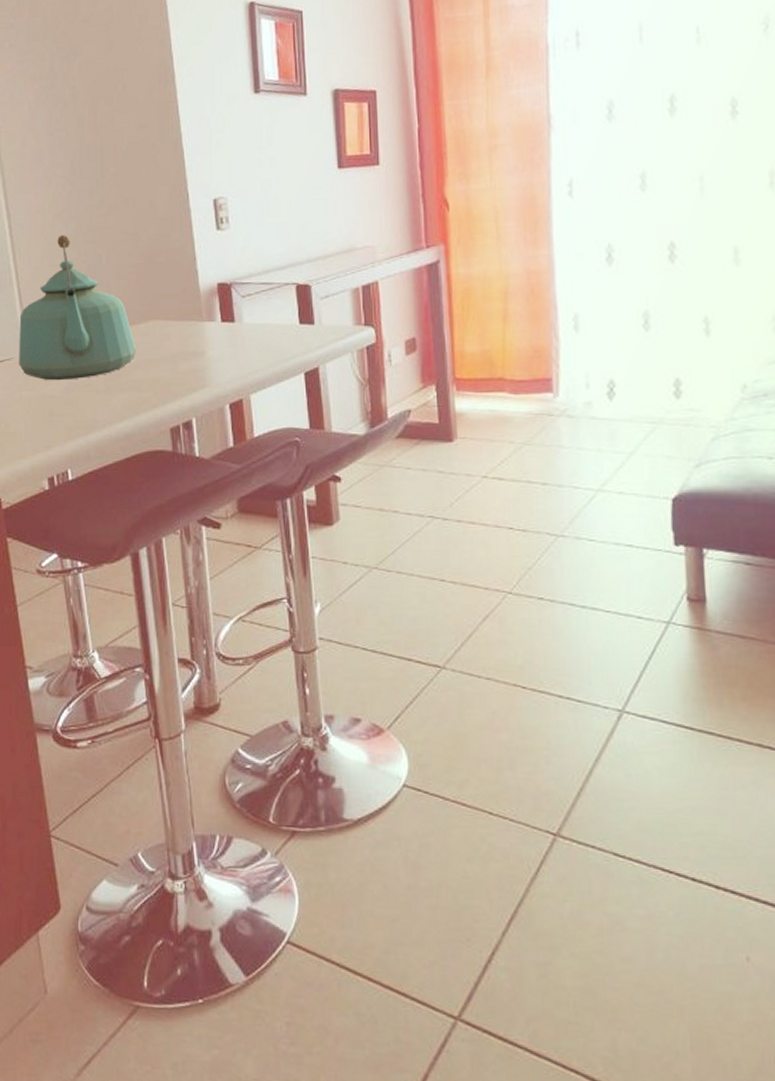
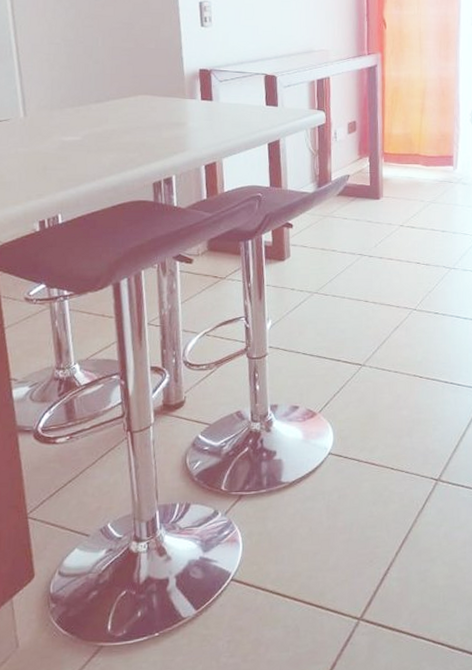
kettle: present [19,234,137,381] -> none [16,18,127,140]

